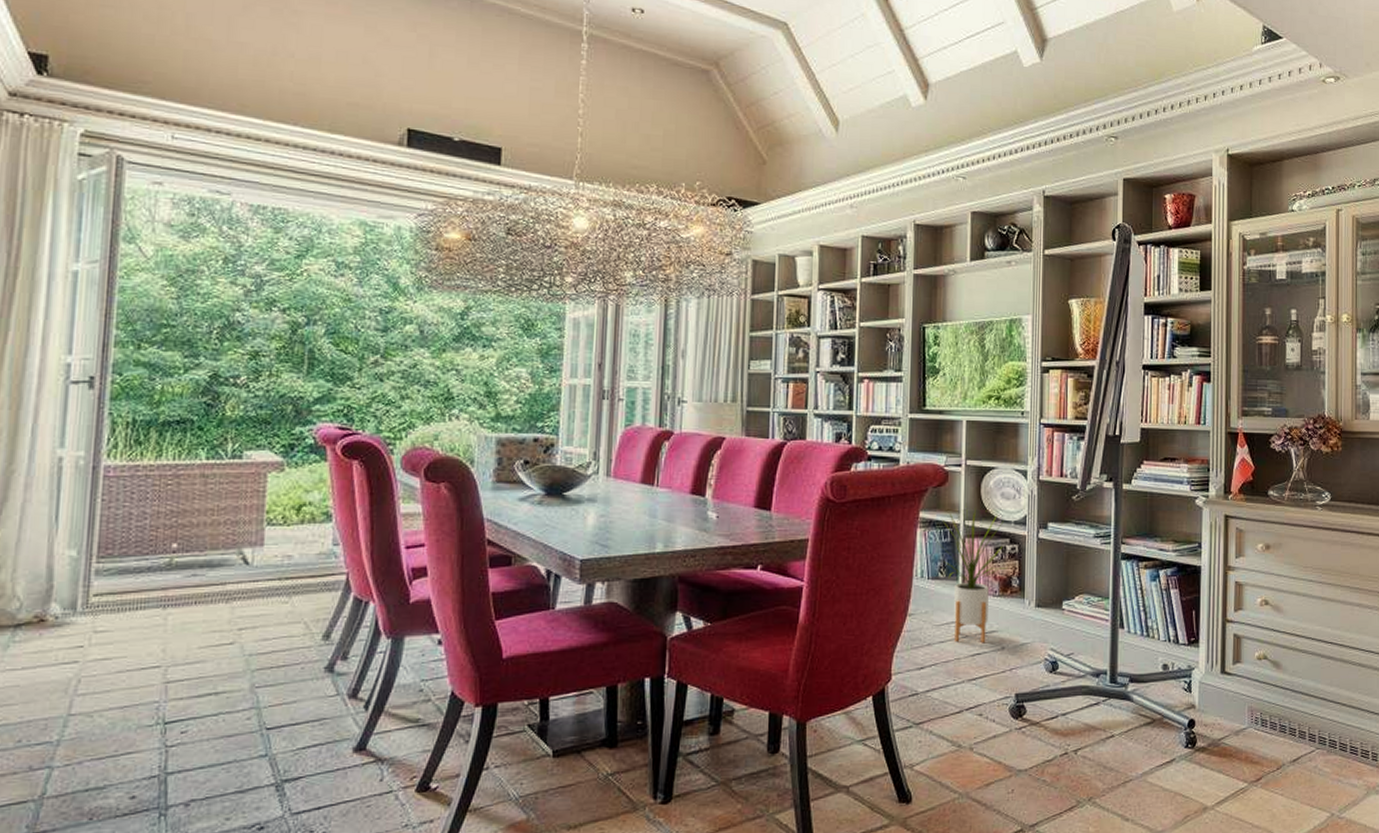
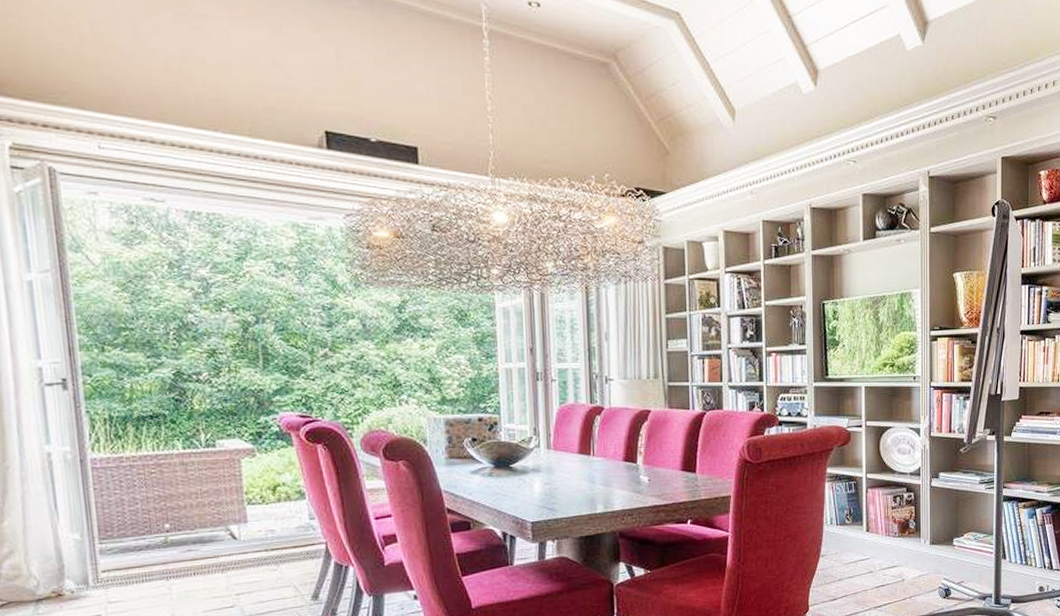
house plant: present [934,502,1008,644] -> none [841,458,906,577]

